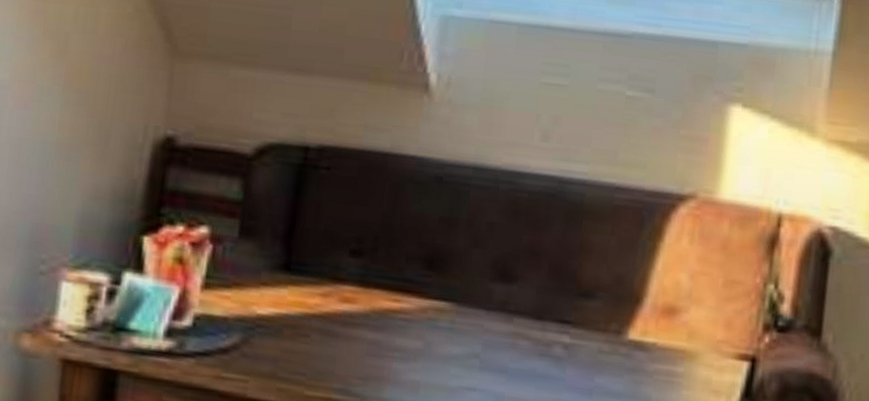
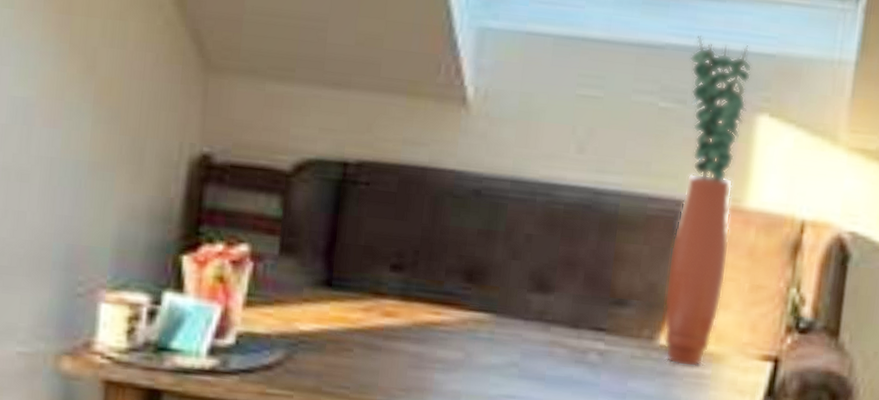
vase: none [632,25,723,364] -> present [663,35,752,367]

